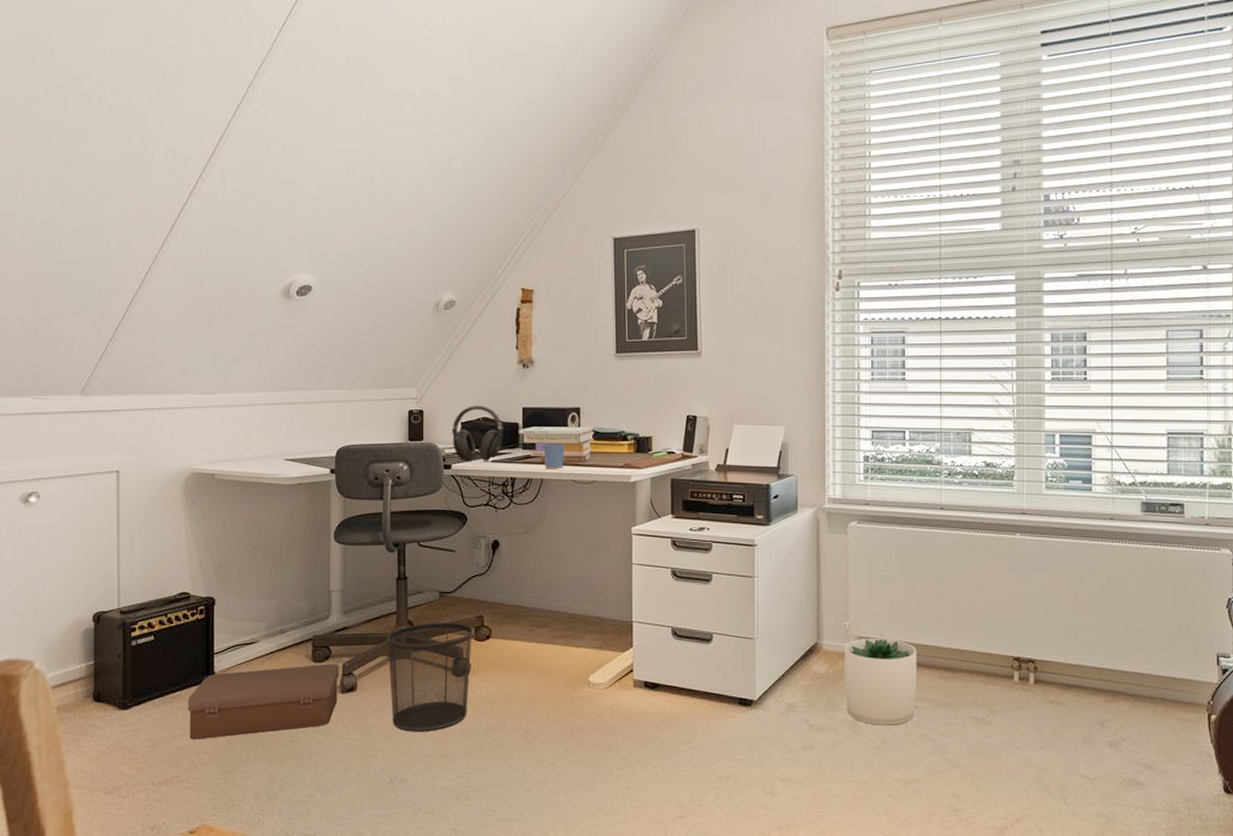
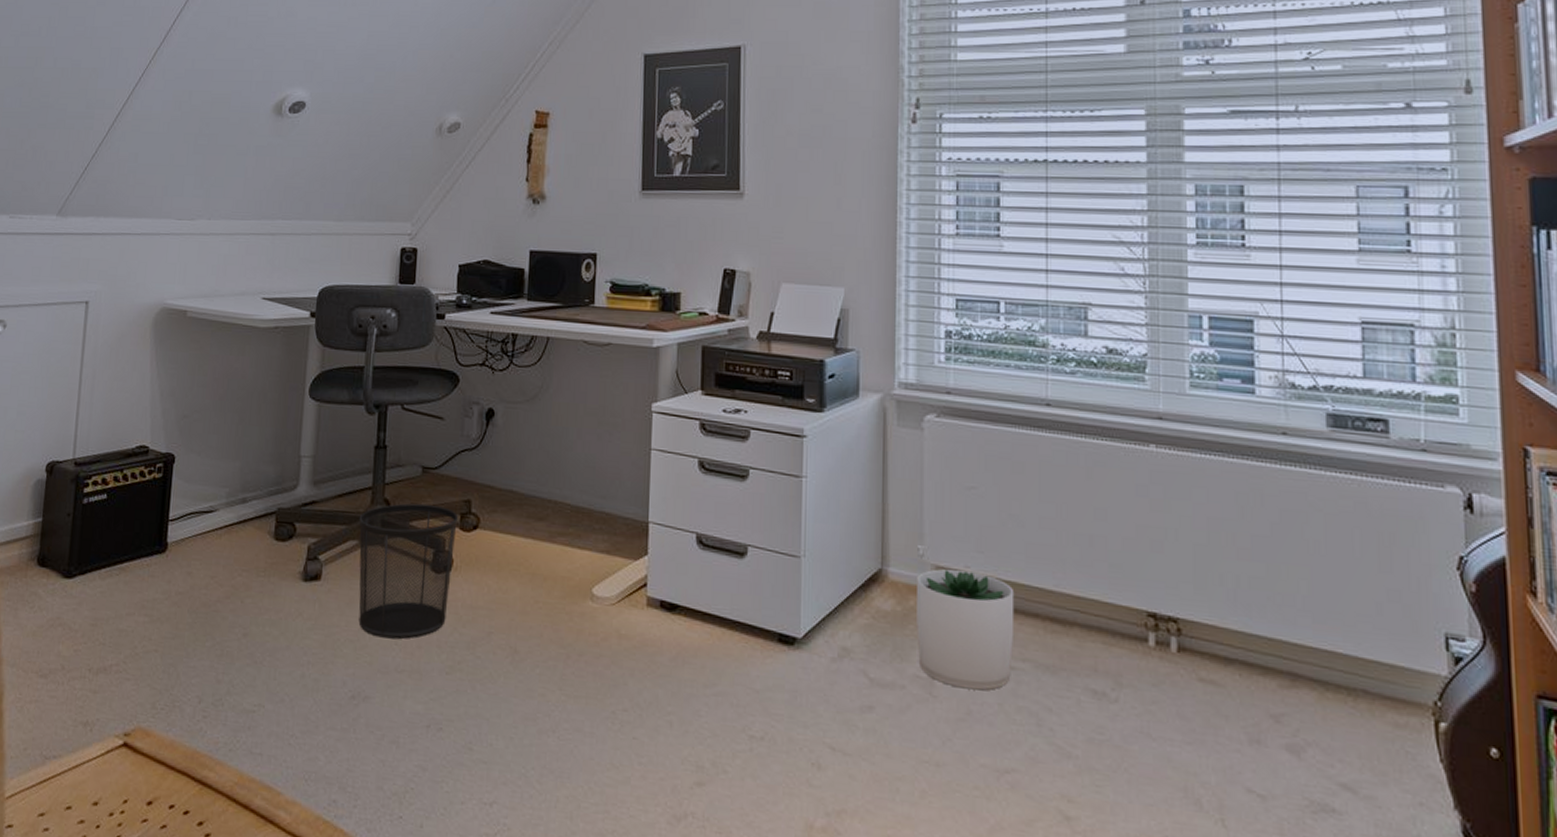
storage box: present [187,664,339,739] -> none [134,543,304,622]
headphones: present [452,406,503,461] -> none [447,246,507,312]
books: present [519,427,592,464] -> none [524,273,610,321]
mug: present [543,443,564,470] -> none [551,294,576,327]

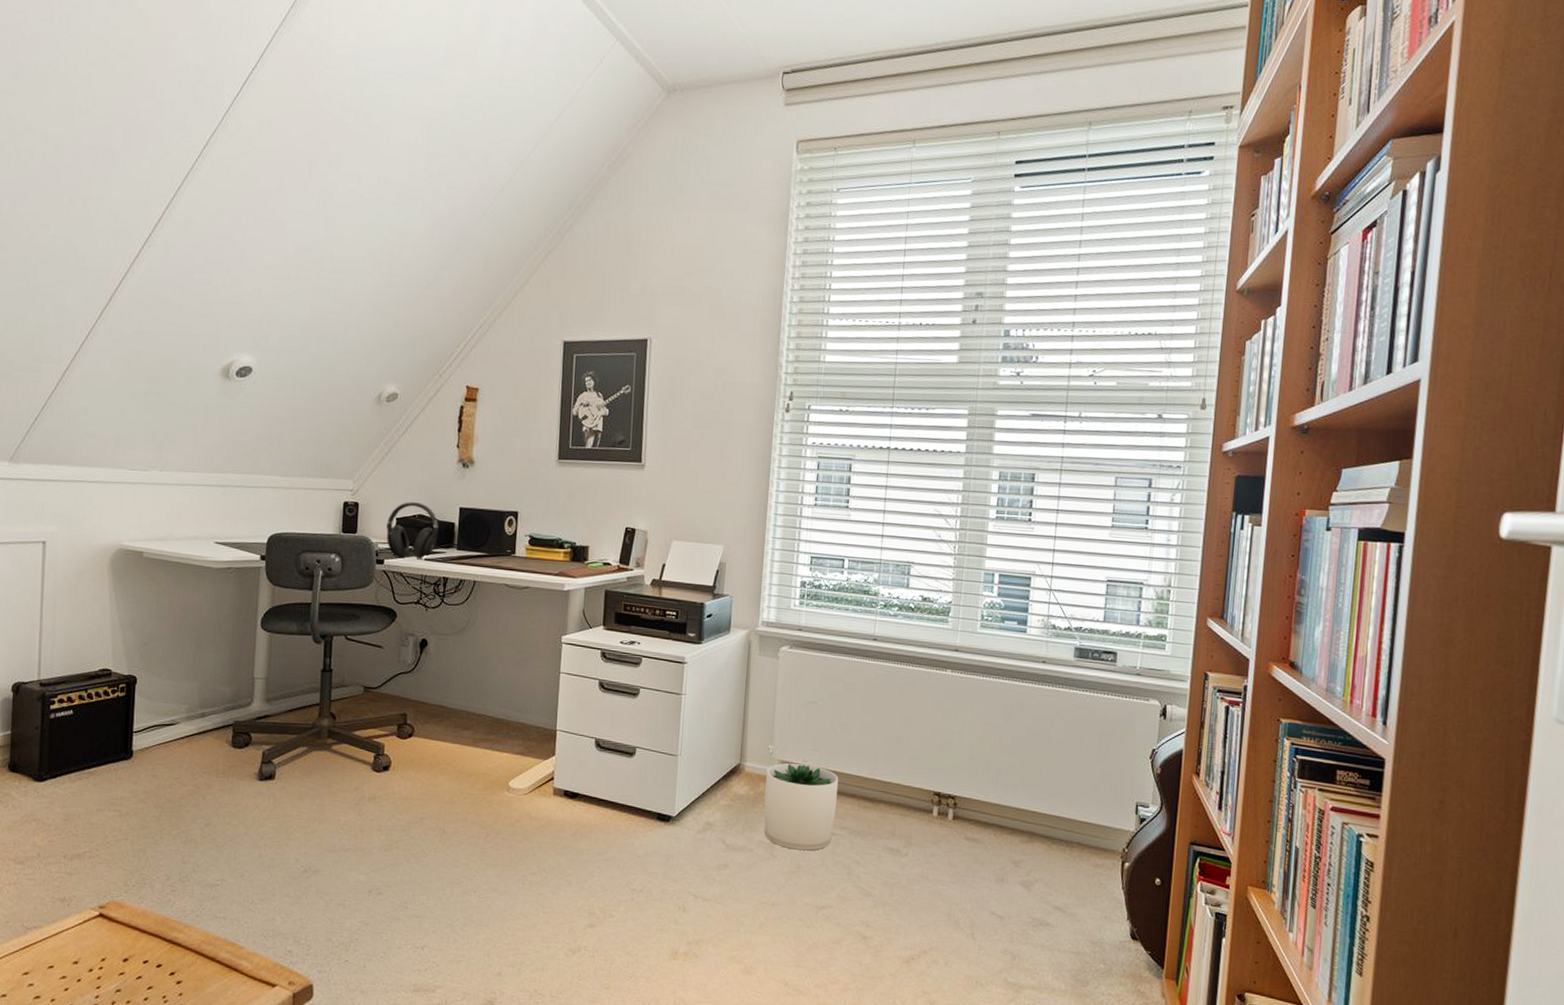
waste bin: present [358,503,459,639] -> none [308,716,396,825]
headphones: none [447,246,507,312] -> present [386,502,439,559]

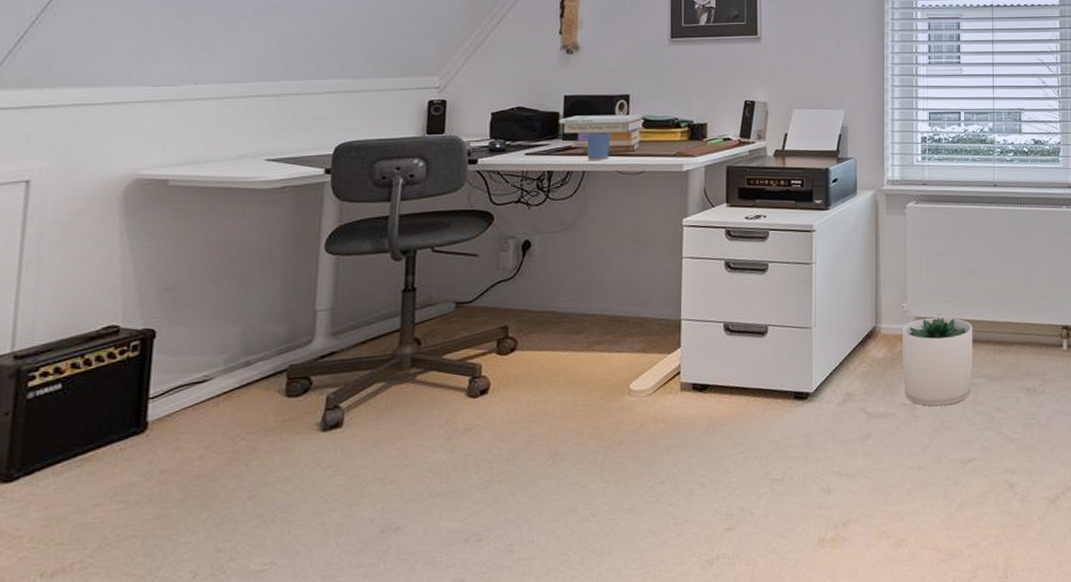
headphones: present [386,502,439,559] -> none [480,94,541,155]
books: none [454,527,529,568] -> present [559,114,642,155]
mug: none [478,545,499,573] -> present [586,132,610,161]

